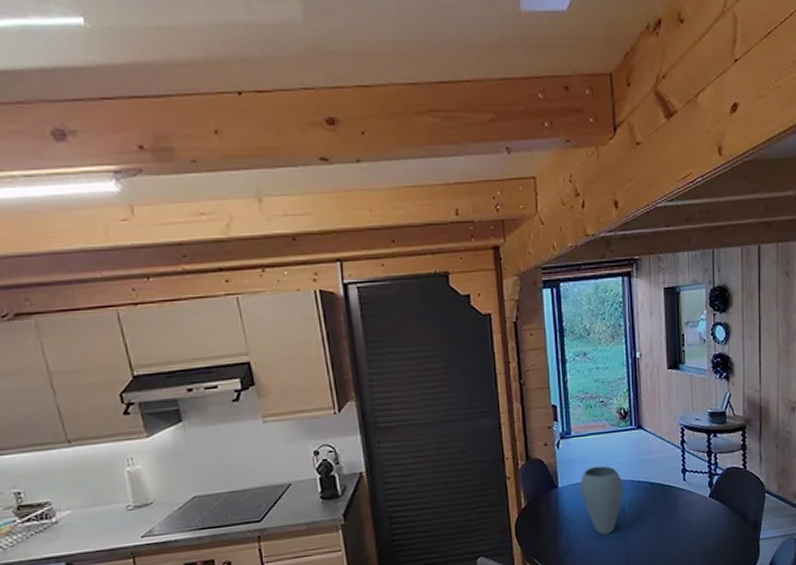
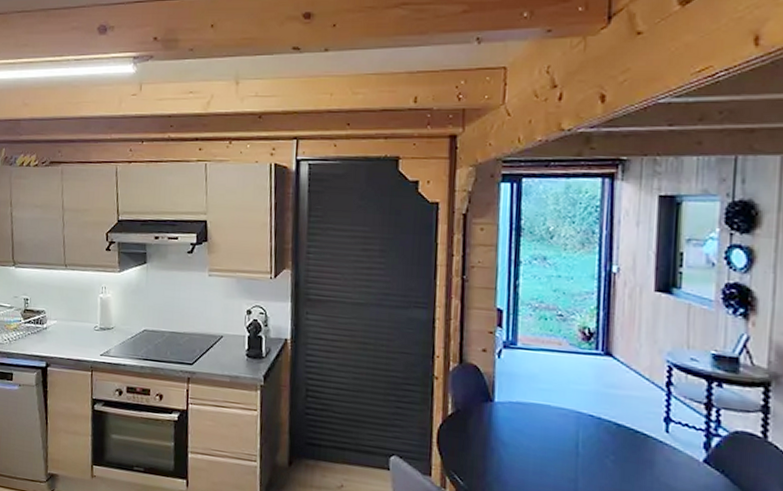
vase: present [580,466,623,535] -> none [522,387,578,472]

